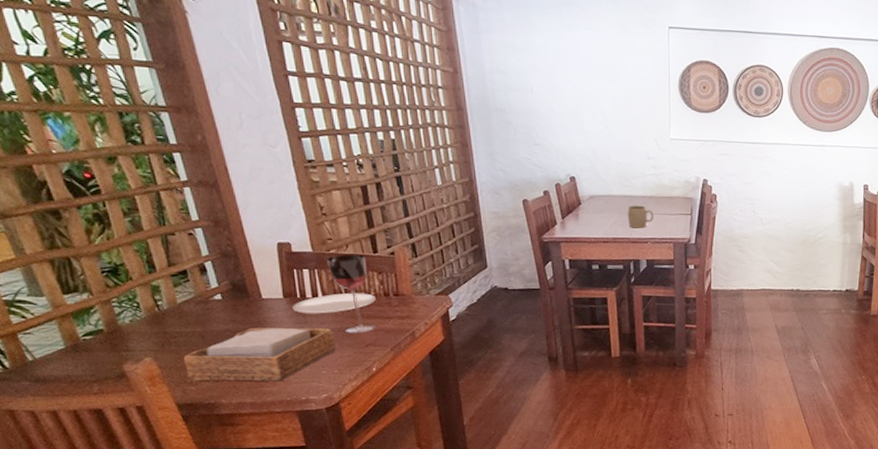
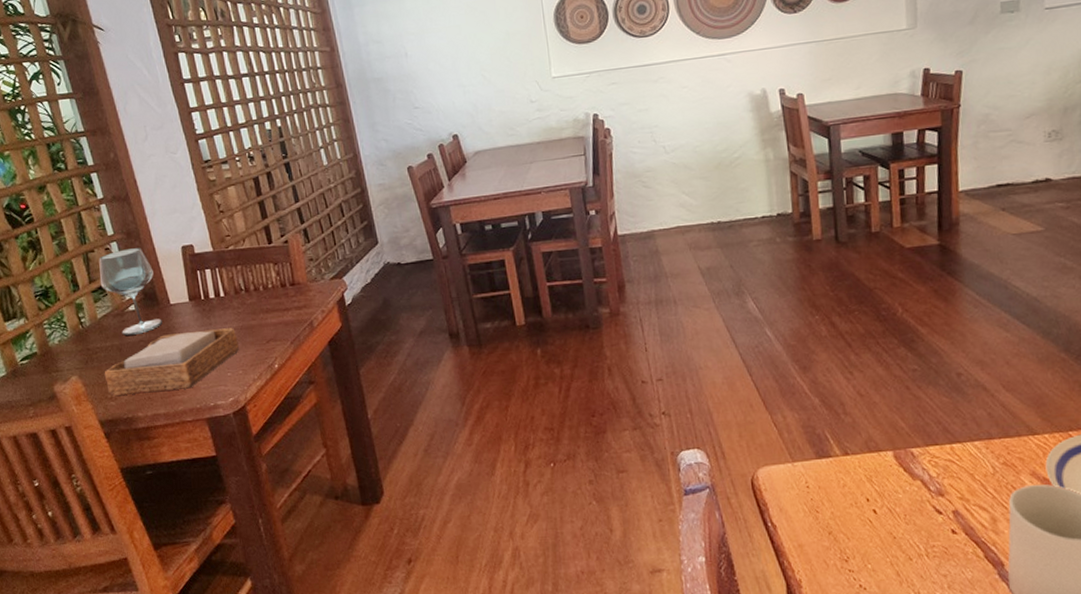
wine glass: none [180,237,252,324] -> present [98,248,162,336]
plate: present [292,292,376,315] -> none [197,286,273,316]
wineglass: present [327,254,378,333] -> none [226,247,278,330]
mug: present [627,205,653,229] -> none [515,153,544,180]

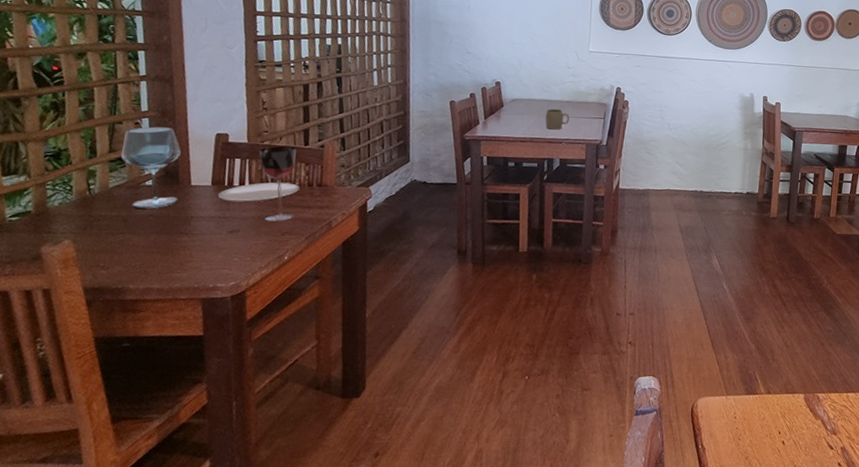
napkin holder: present [104,328,240,396] -> none [101,213,253,268]
plate: none [197,286,273,316] -> present [217,182,299,203]
wineglass: none [226,247,278,330] -> present [259,145,297,222]
mug: none [515,153,544,180] -> present [545,108,569,130]

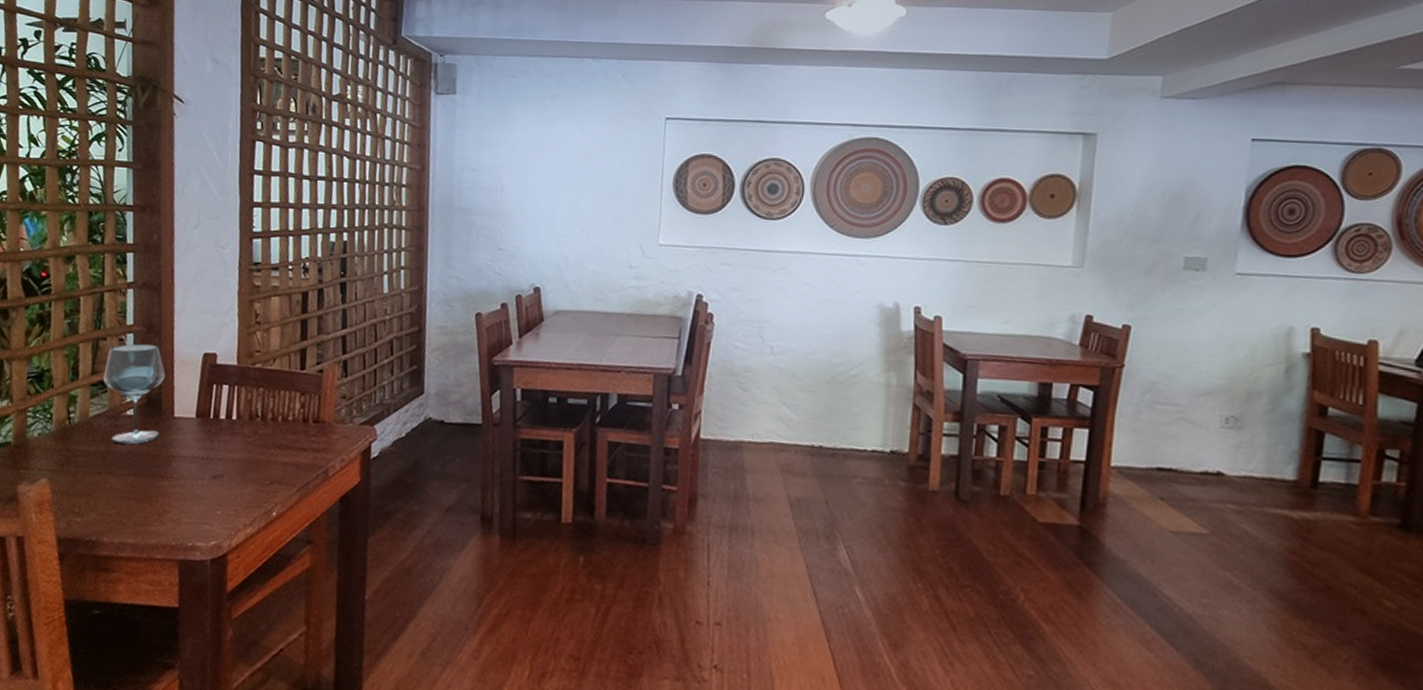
plate: present [217,182,299,203] -> none [201,415,293,441]
wineglass: present [259,145,297,222] -> none [249,369,292,467]
mug: present [545,108,569,130] -> none [598,323,631,354]

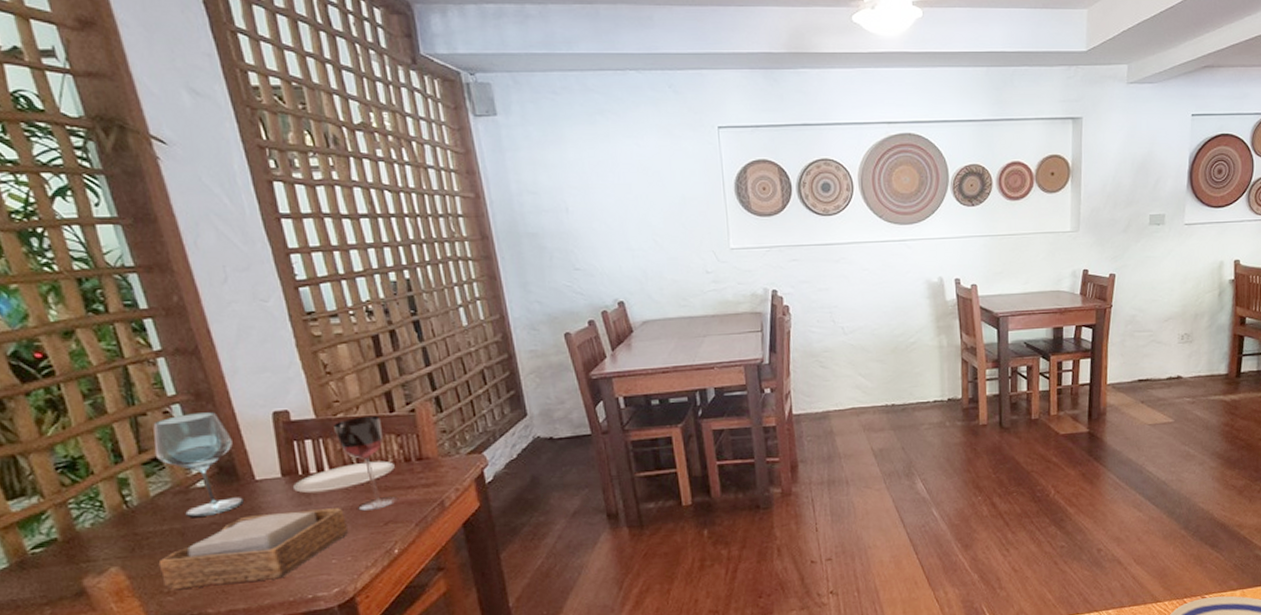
napkin holder: none [76,450,239,520] -> present [158,508,349,590]
plate: none [201,415,293,441] -> present [292,461,395,494]
wineglass: none [249,369,292,467] -> present [334,415,399,511]

